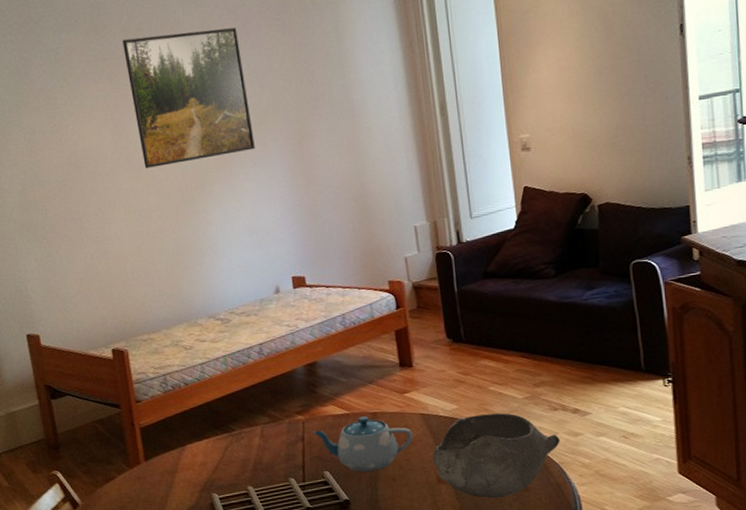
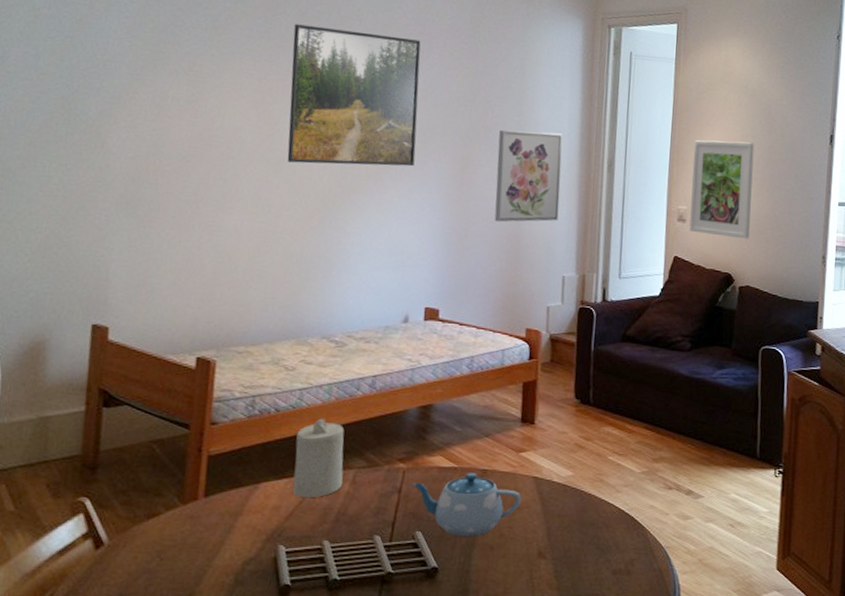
candle: none [206,385,253,454] -> present [292,418,345,498]
wall art: none [327,87,400,187] -> present [494,129,563,222]
bowl: present [433,413,560,499] -> none [537,485,670,580]
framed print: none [526,52,603,159] -> present [689,140,755,239]

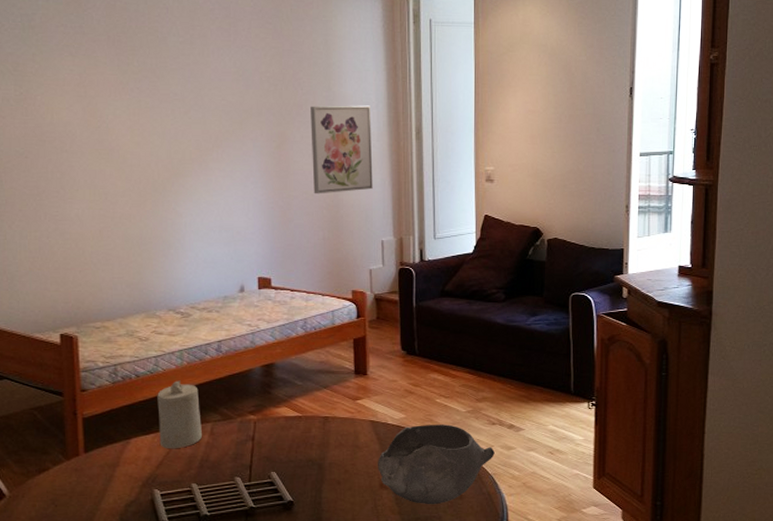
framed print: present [287,24,421,167] -> none [106,17,234,152]
teapot: present [412,473,522,537] -> none [264,420,361,475]
bowl: none [537,485,670,580] -> present [378,424,495,505]
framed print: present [689,140,755,239] -> none [497,100,556,194]

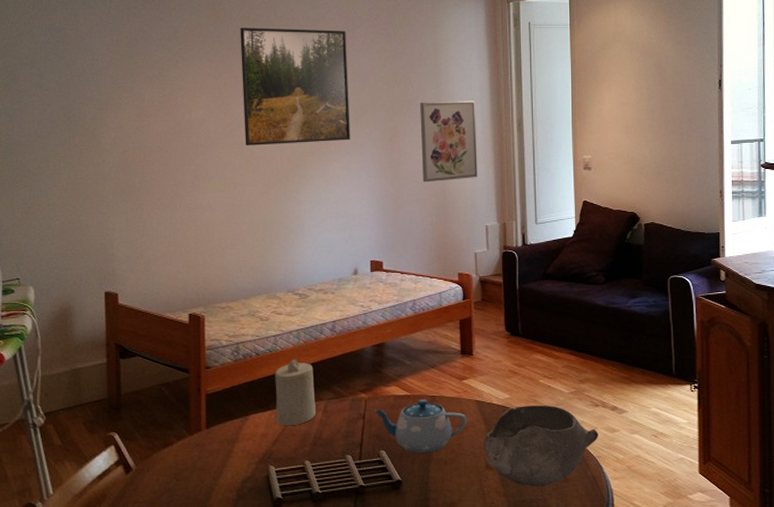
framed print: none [106,17,234,152] -> present [240,27,350,146]
teapot: none [264,420,361,475] -> present [374,399,467,454]

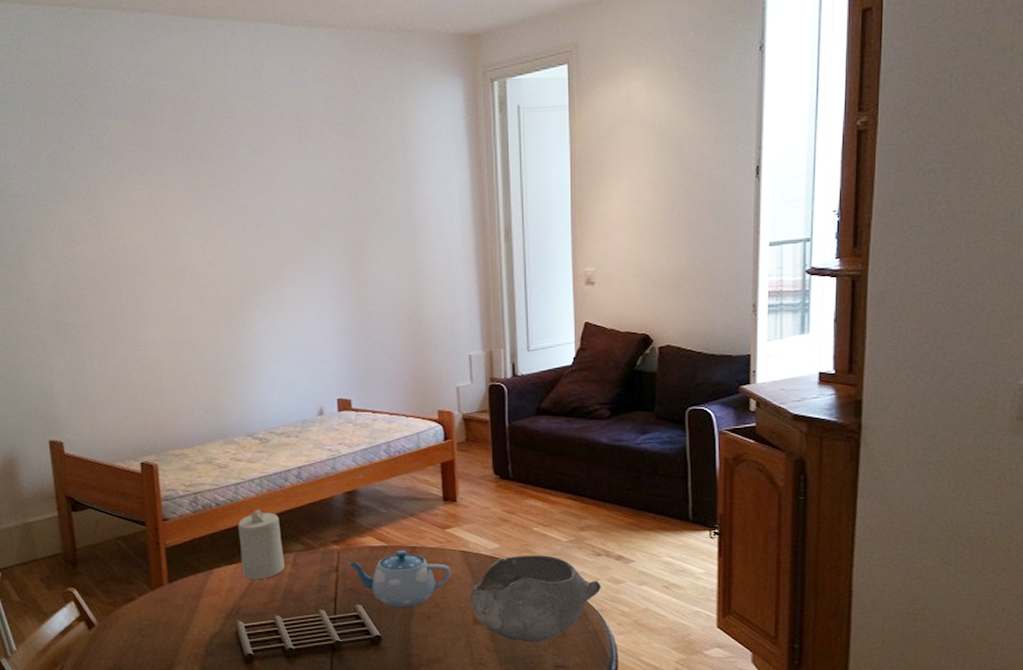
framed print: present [240,27,350,146] -> none [173,128,308,272]
wall art: present [420,101,477,183] -> none [388,207,458,308]

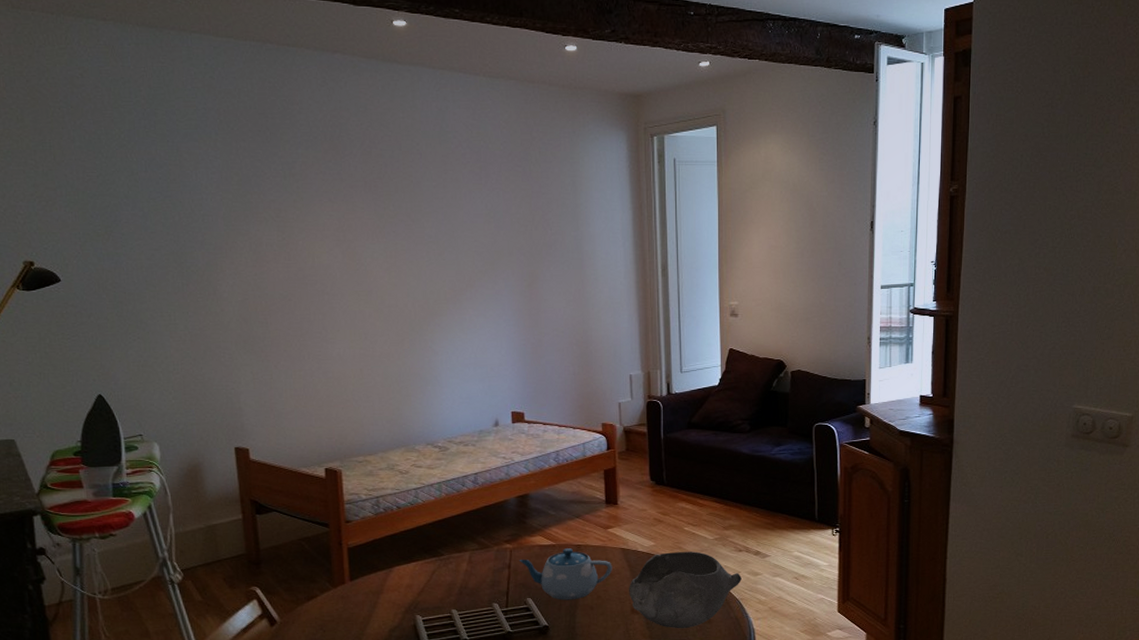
candle: present [238,509,284,580] -> none [417,511,461,577]

